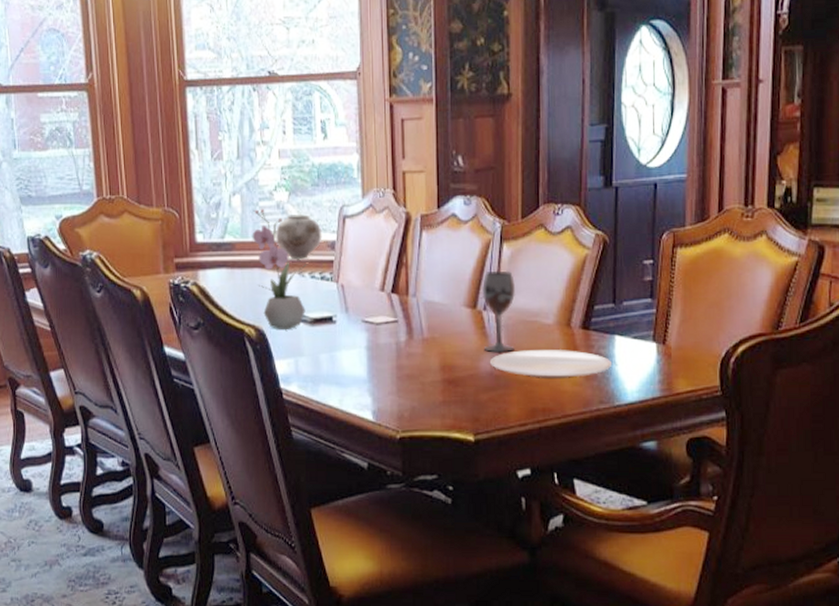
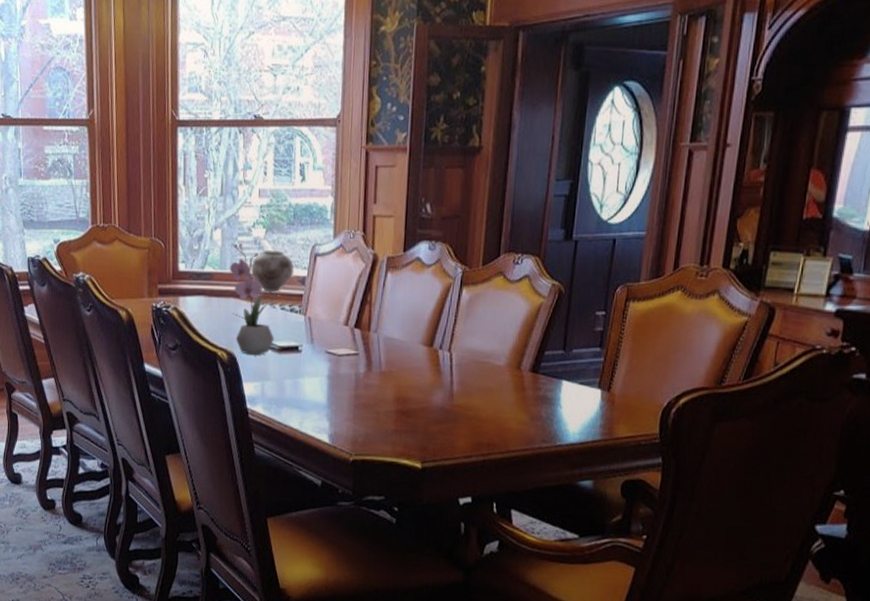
wine glass: present [482,270,515,352] -> none [436,313,471,389]
plate: present [489,350,613,379] -> none [441,388,558,417]

